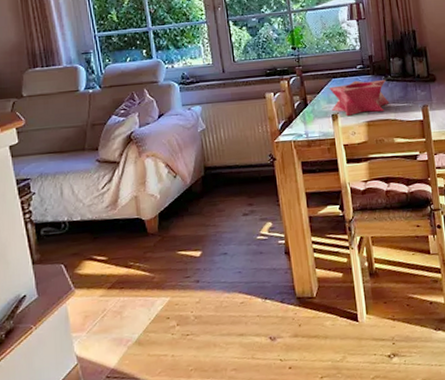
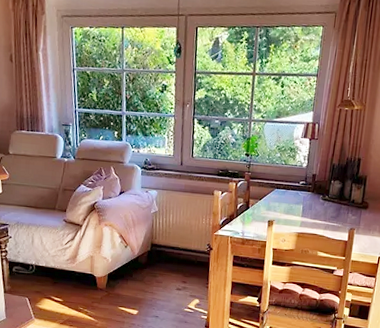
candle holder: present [328,80,390,117] -> none [269,194,323,226]

